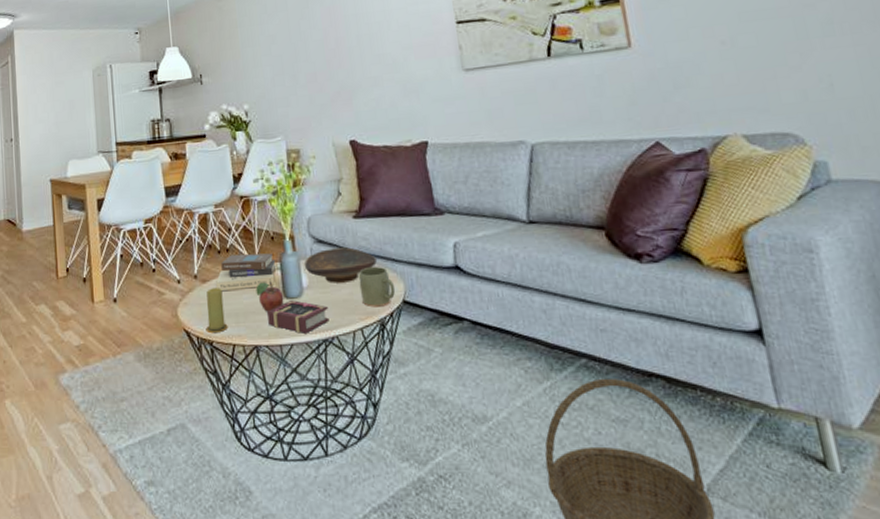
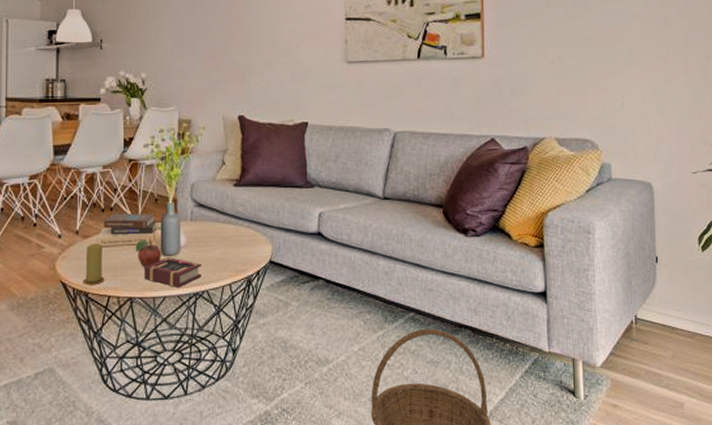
decorative bowl: present [305,247,378,283] -> none [185,212,251,243]
mug: present [358,266,395,307] -> none [232,230,263,266]

